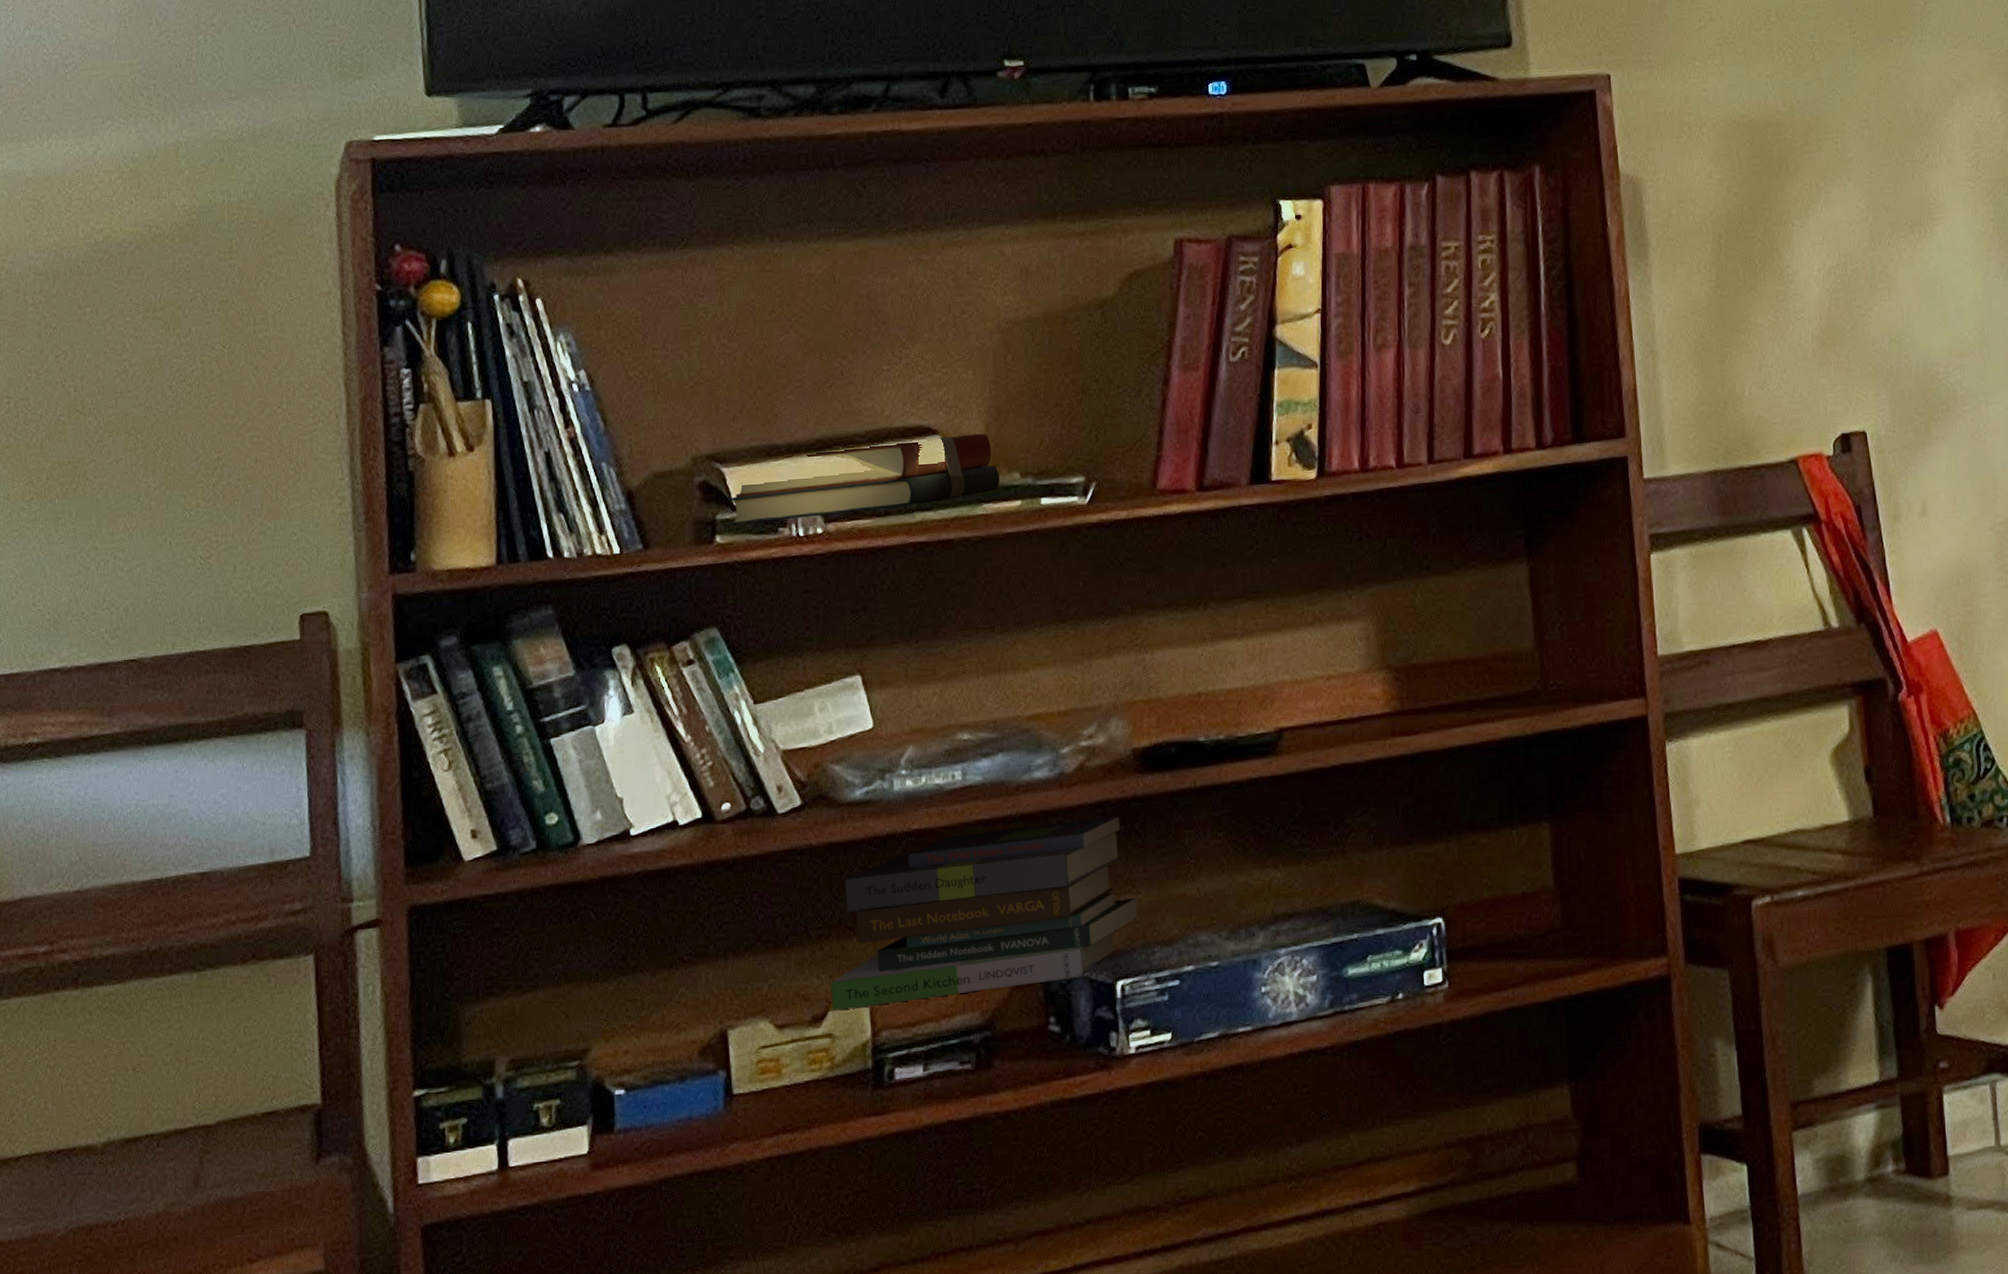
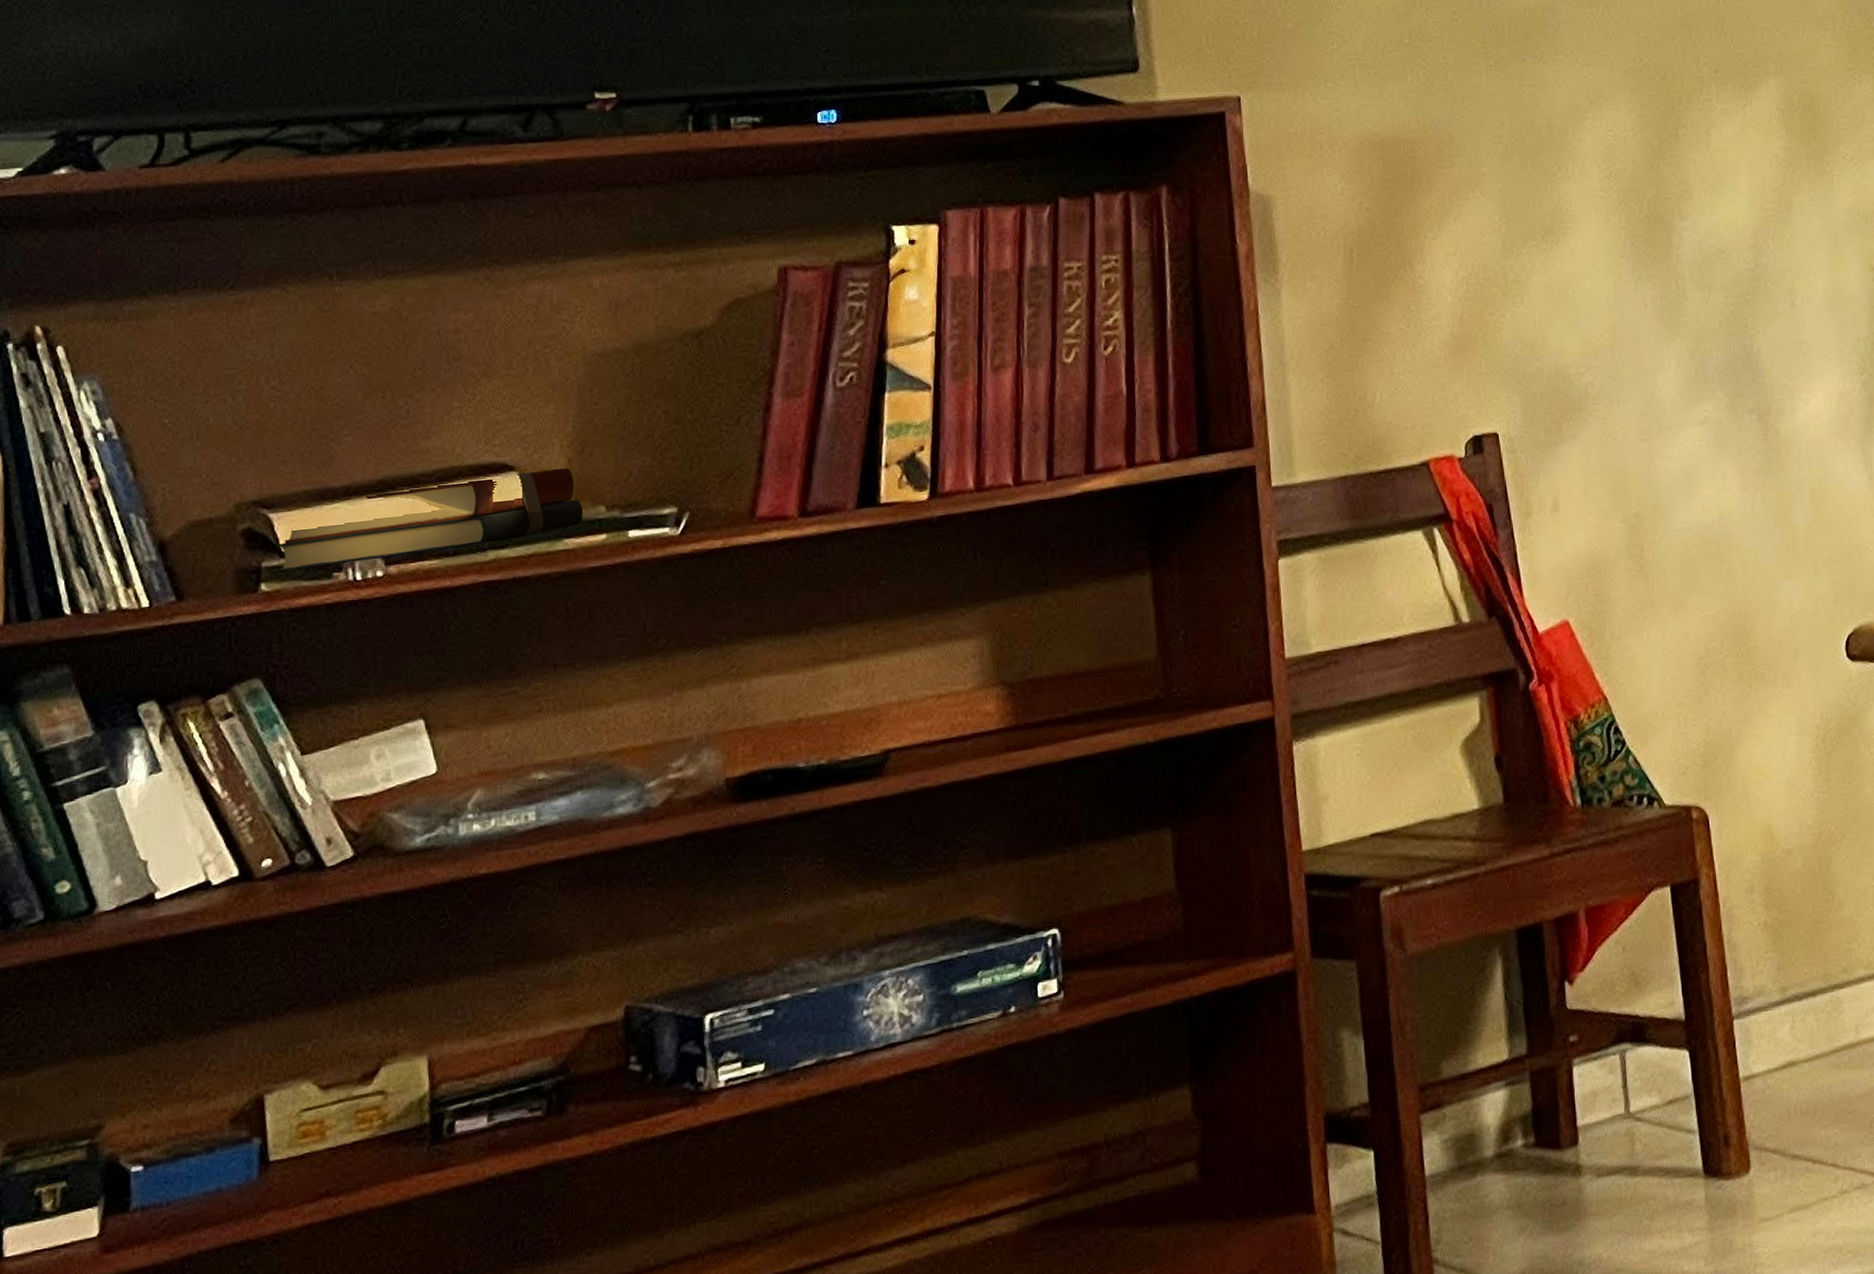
books: present [831,816,1137,1011] -> none [384,848,728,1067]

